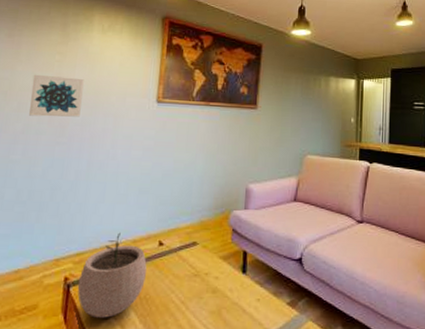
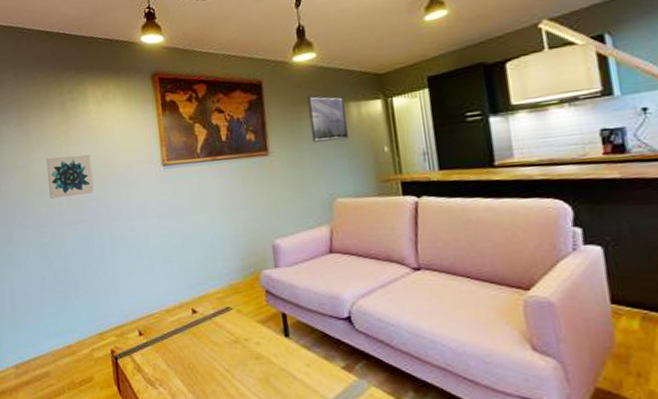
plant pot: present [77,232,147,318] -> none [123,303,186,388]
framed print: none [296,65,327,107] -> present [307,95,349,142]

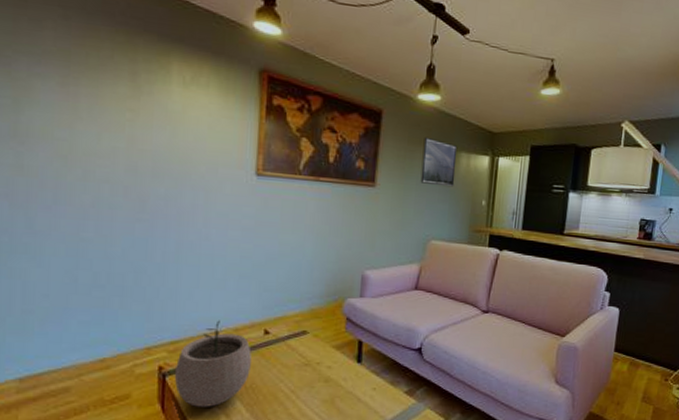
wall art: present [46,155,94,199] -> none [98,135,165,190]
plant pot: none [123,303,186,388] -> present [174,320,251,407]

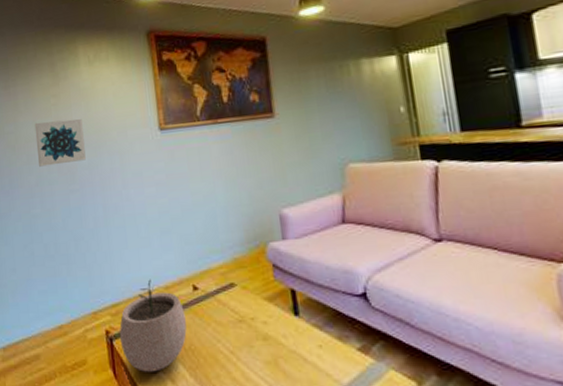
wall art: none [98,135,165,190] -> present [34,119,86,167]
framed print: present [420,136,458,187] -> none [315,52,362,103]

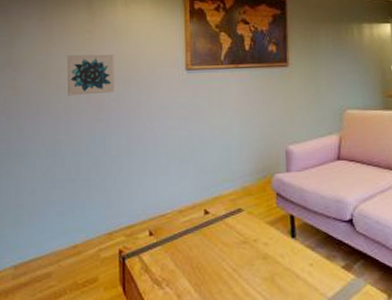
plant pot: present [119,279,187,372] -> none [132,203,195,288]

